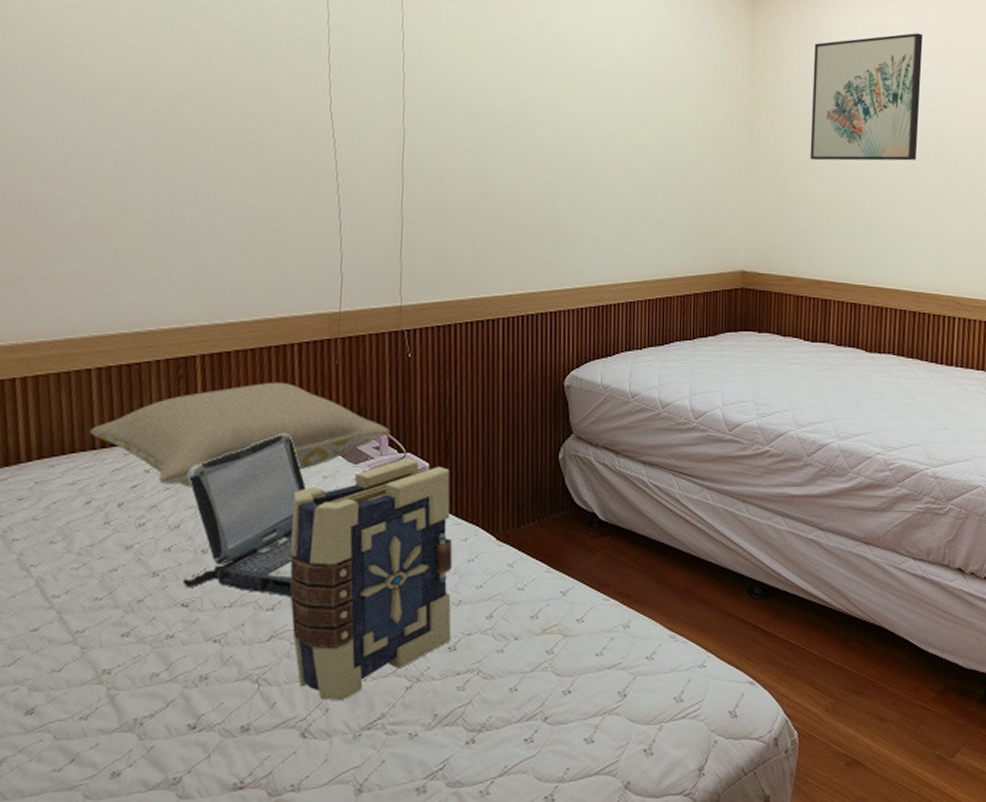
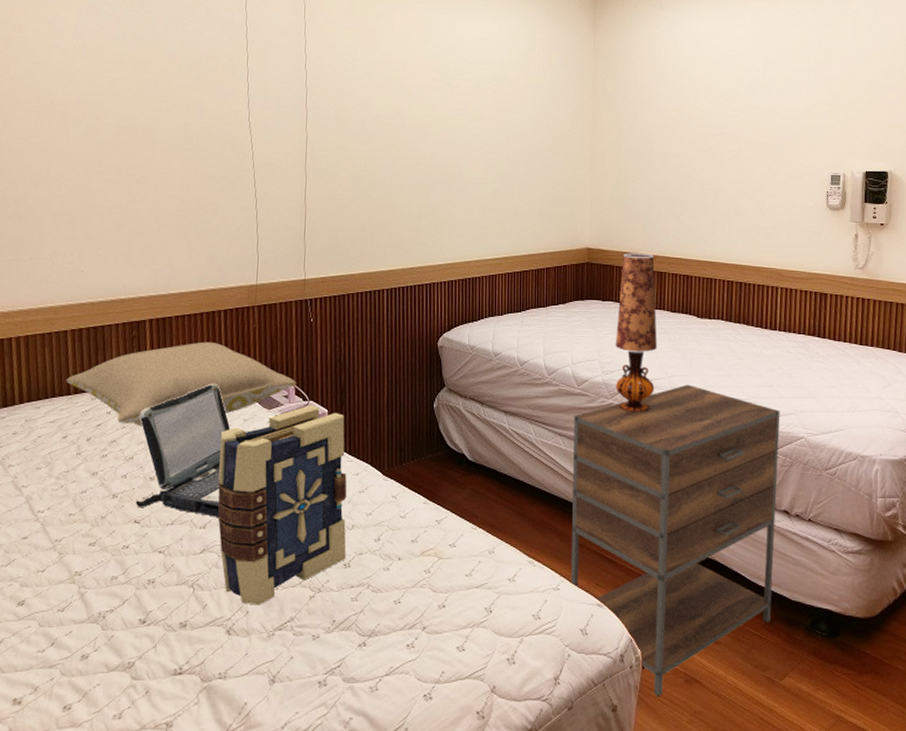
nightstand: none [719,428,956,784] -> present [571,384,780,697]
table lamp: none [772,277,820,461] -> present [615,253,657,413]
wall art: present [810,33,923,161] -> none [646,39,745,152]

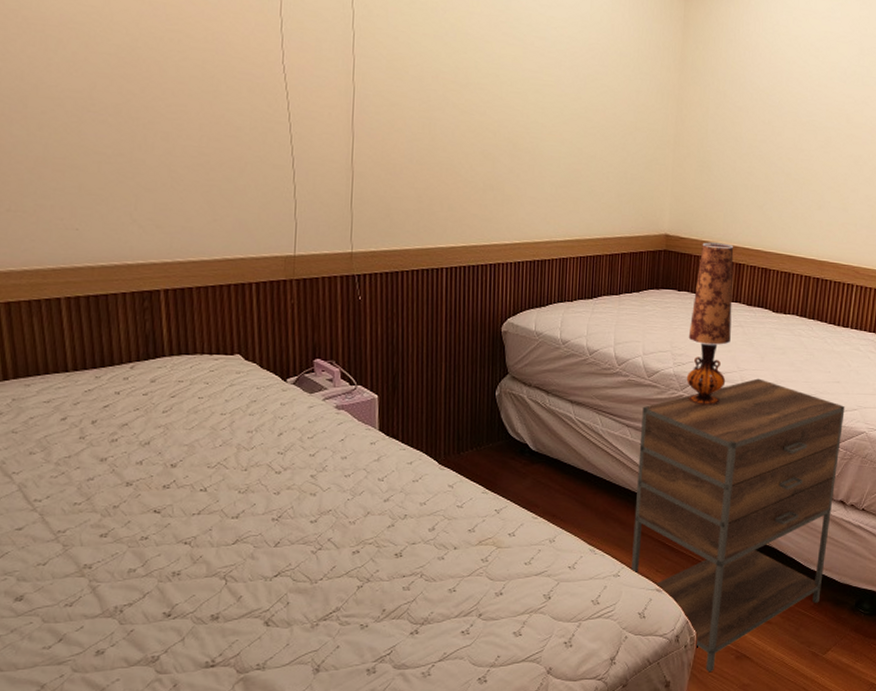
pillow: present [66,341,297,427] -> none [62,317,343,409]
laptop: present [135,384,231,518] -> none [154,364,266,508]
book: present [218,405,347,606] -> none [252,390,400,596]

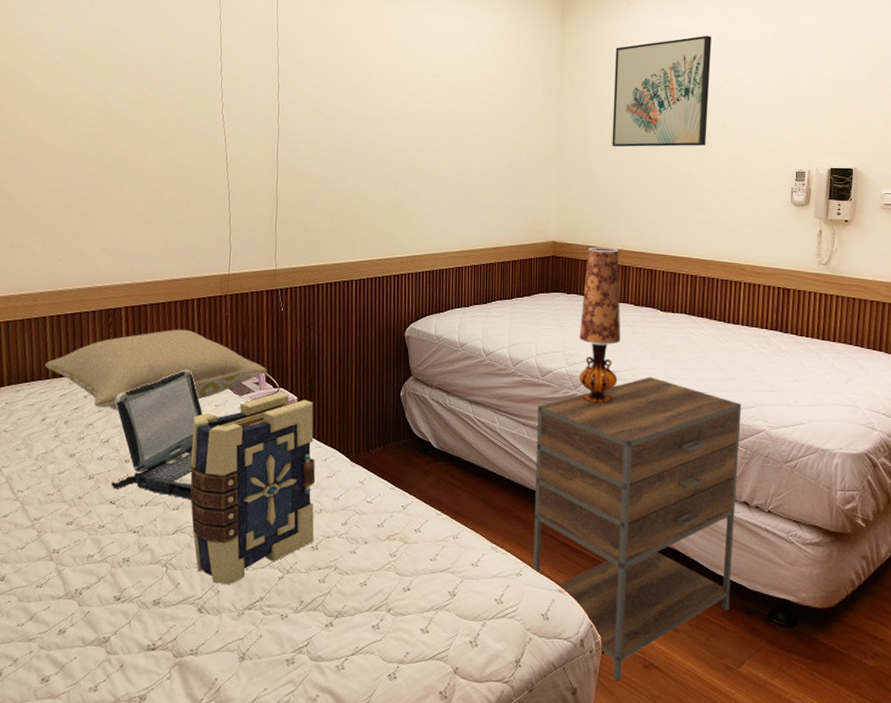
pillow: none [62,317,343,409] -> present [44,329,267,411]
laptop: none [154,364,266,508] -> present [111,370,203,501]
book: none [252,390,400,596] -> present [190,392,316,585]
wall art: none [733,19,843,141] -> present [612,35,712,147]

